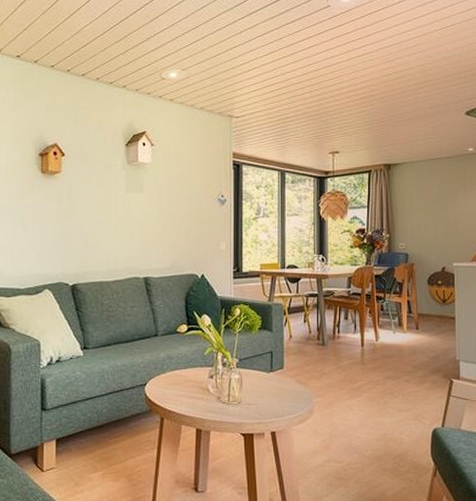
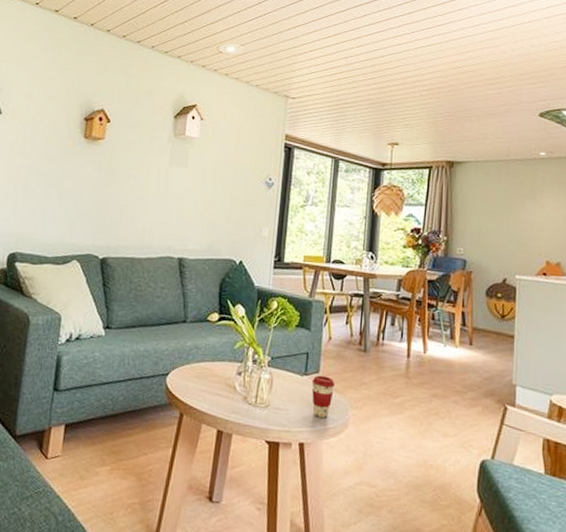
coffee cup: none [277,370,298,408] -> present [312,375,335,418]

